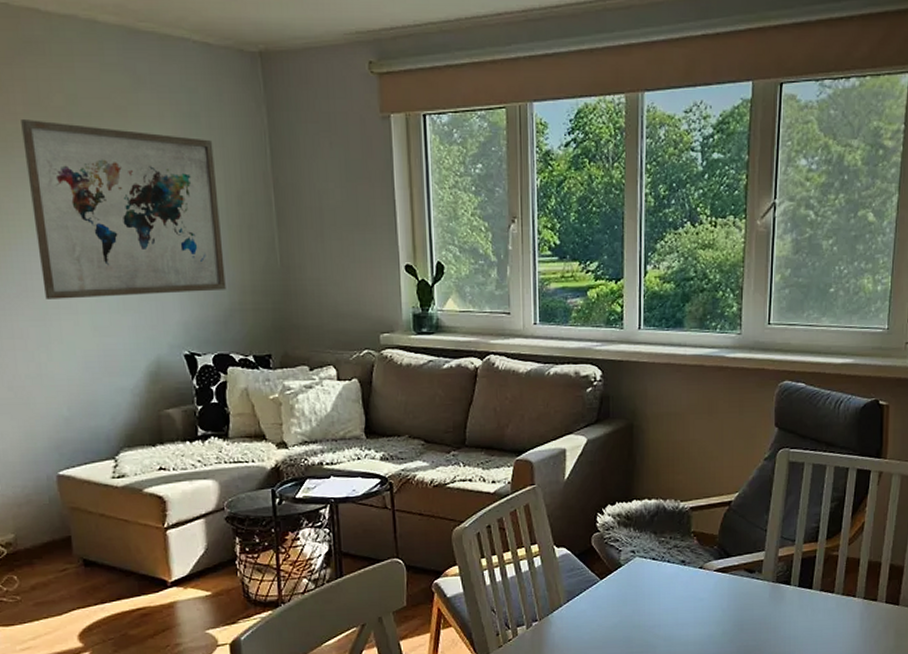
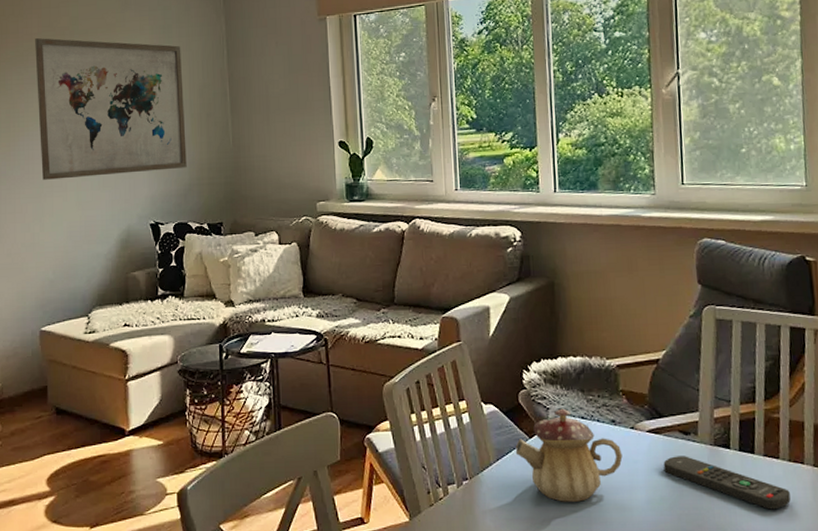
teapot: none [586,550,690,639] -> present [515,408,623,502]
remote control: none [728,592,840,639] -> present [663,456,791,510]

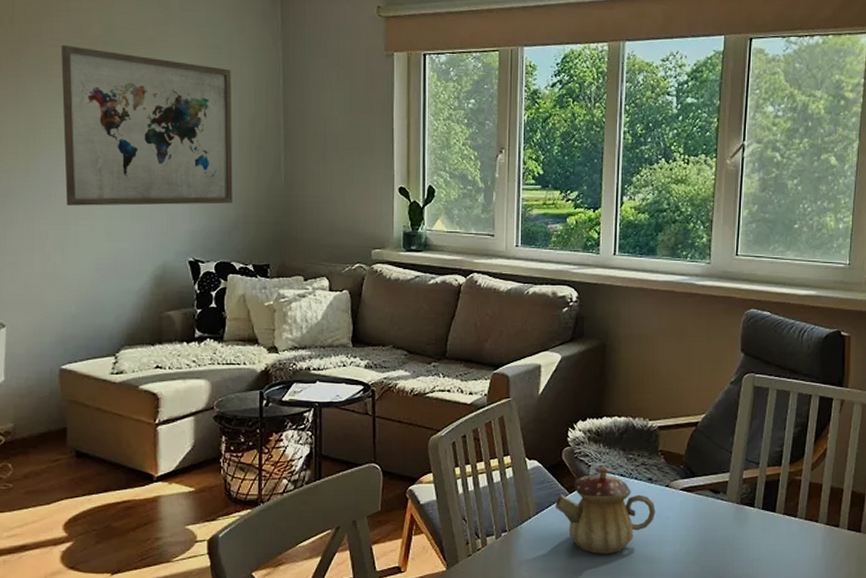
remote control: present [663,456,791,510] -> none [692,513,803,563]

